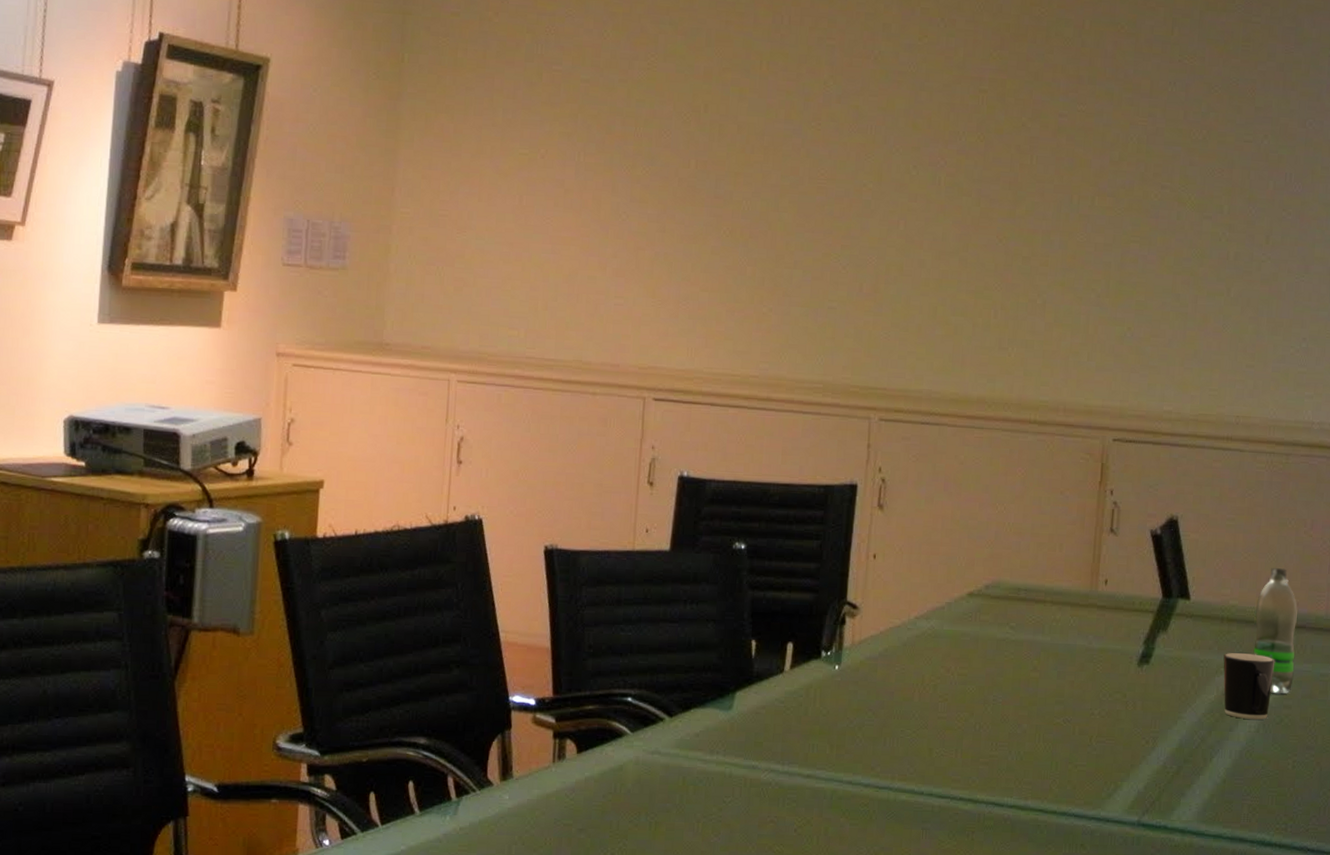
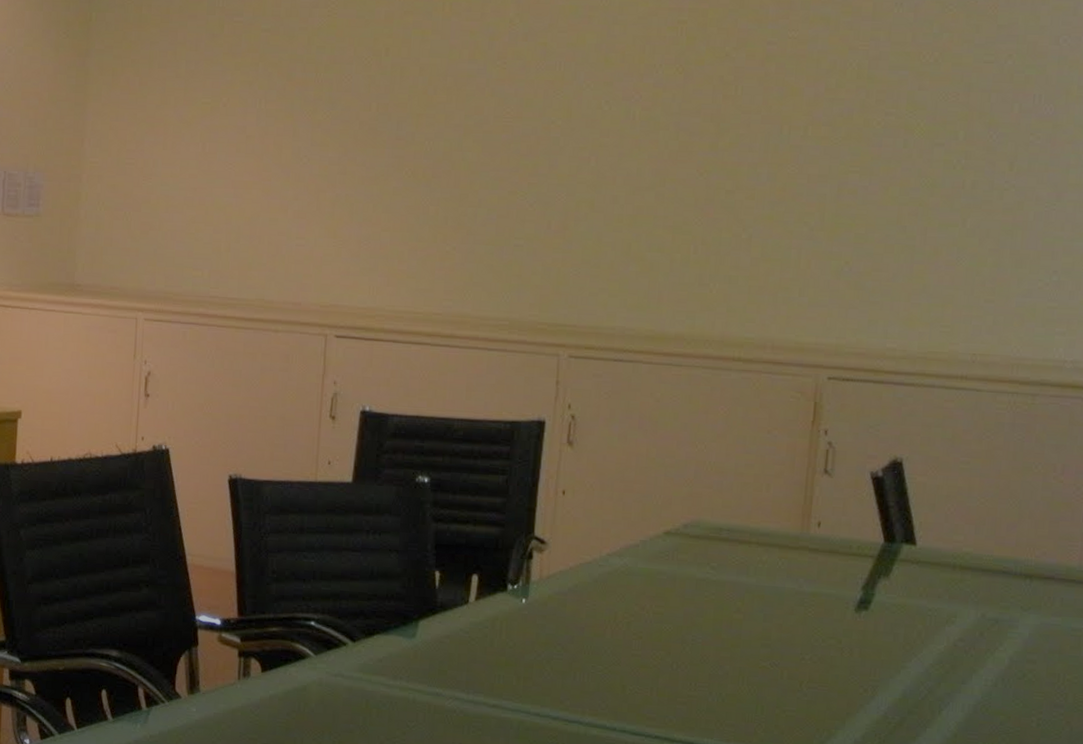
mug: present [1223,652,1276,720] -> none [955,601,1017,674]
bottle: present [1253,568,1298,695] -> none [990,514,1045,648]

